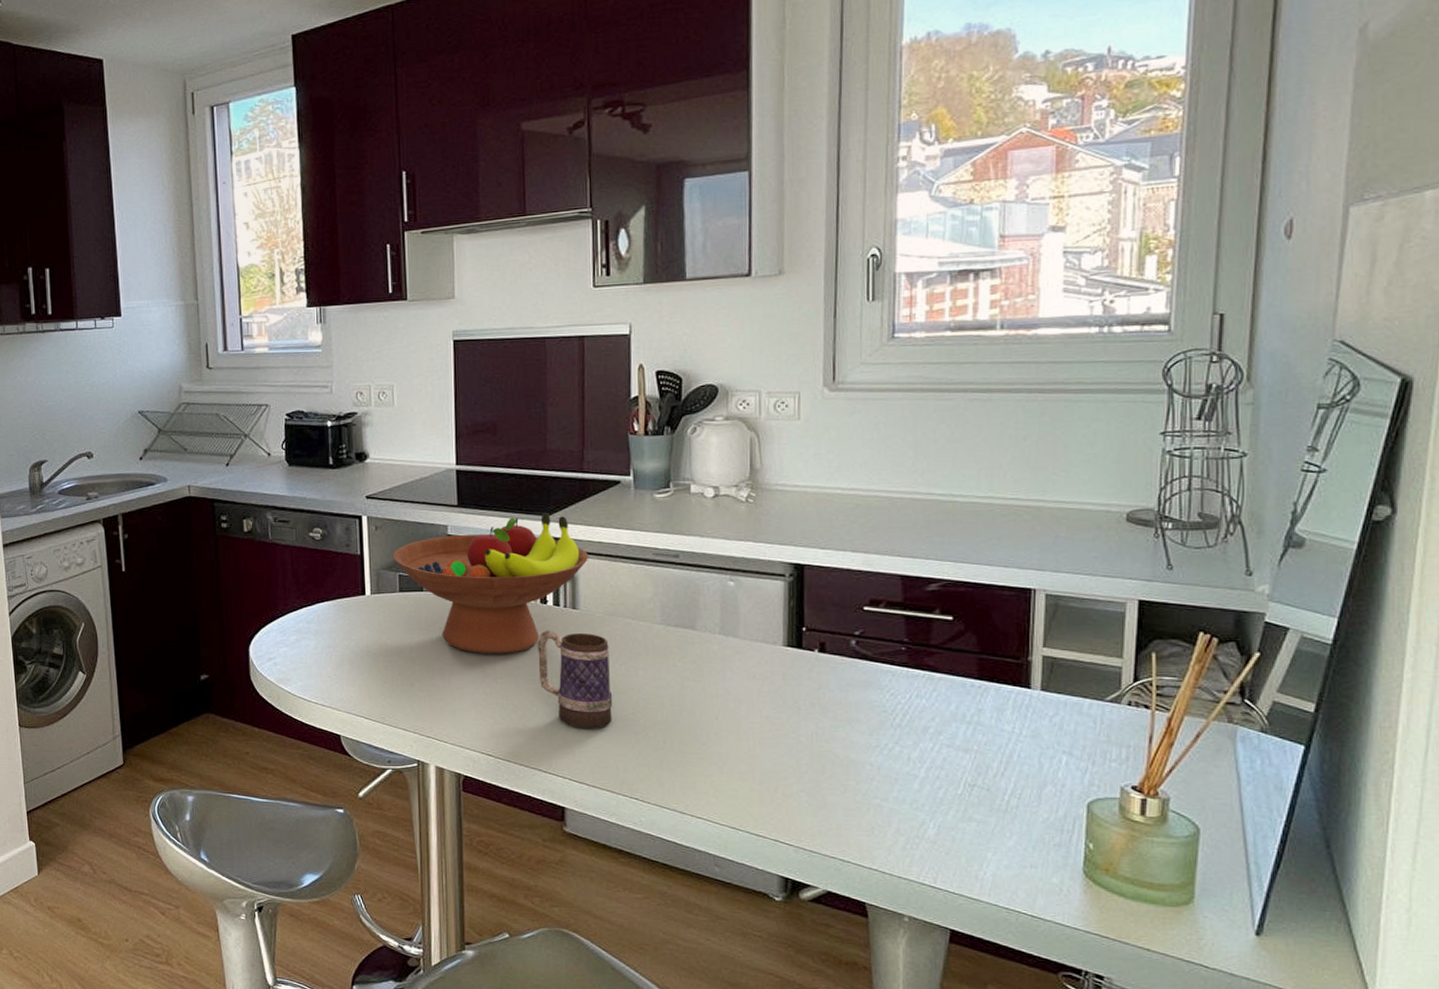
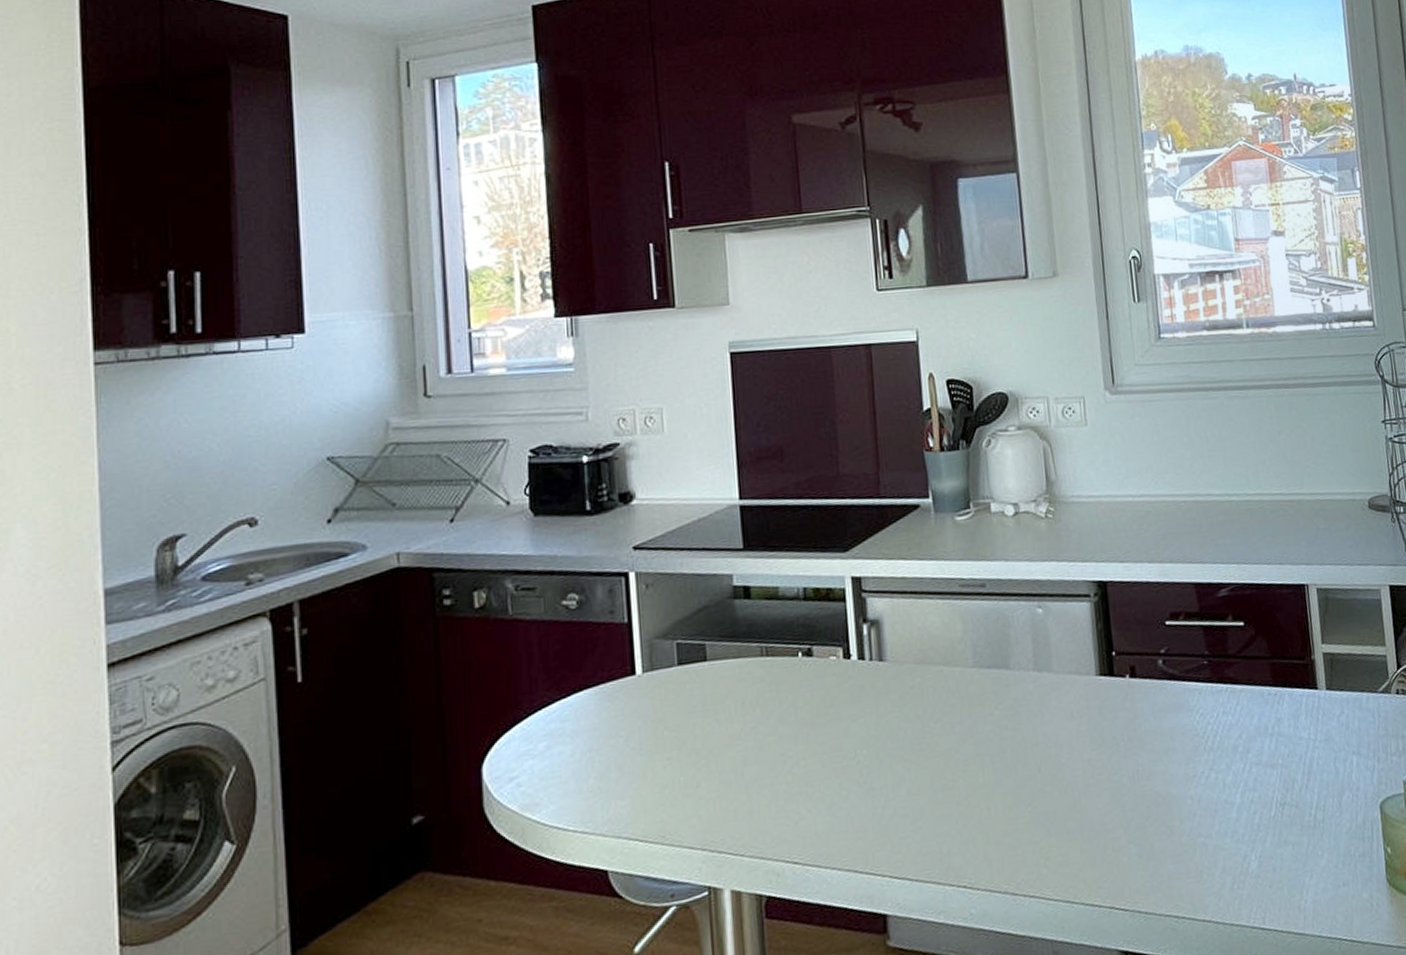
fruit bowl: present [392,511,589,654] -> none [668,547,893,732]
mug: present [537,630,613,730] -> none [843,688,932,809]

